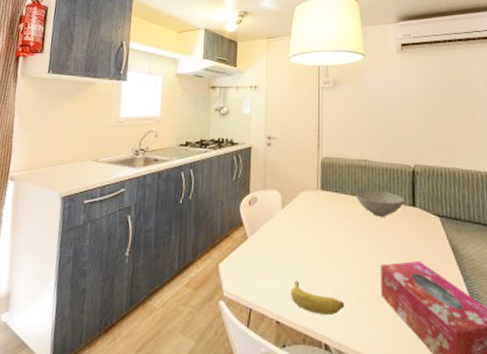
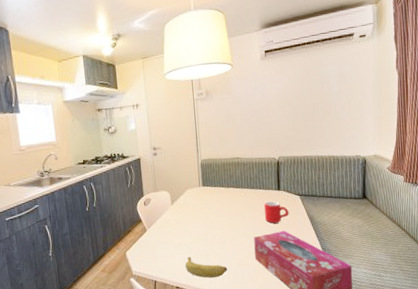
bowl: present [356,190,404,217] -> none [231,180,271,202]
mug: none [395,219,426,249] -> present [264,201,289,223]

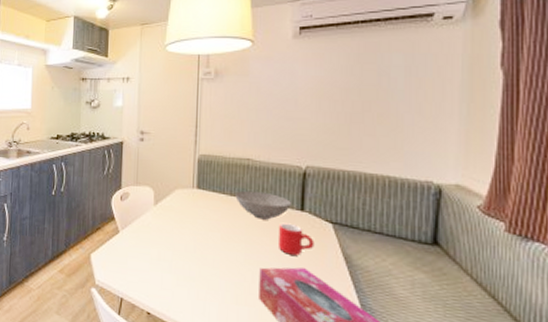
banana: present [185,257,228,278] -> none [162,276,219,312]
bowl: none [231,180,271,202] -> present [235,190,291,220]

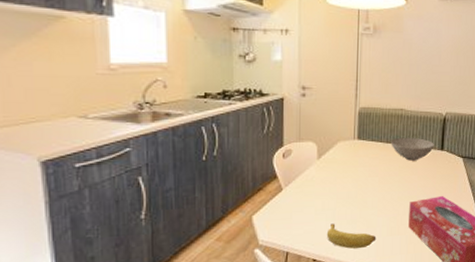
banana: none [162,276,219,312] -> present [326,223,377,249]
mug: present [279,223,314,256] -> none [424,161,450,187]

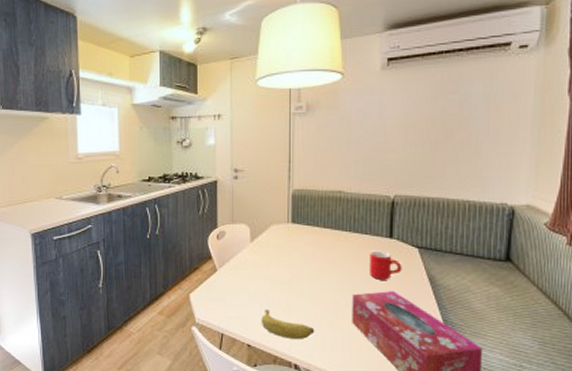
bowl: present [391,137,434,161] -> none [328,222,381,249]
mug: none [424,161,450,187] -> present [370,250,402,280]

